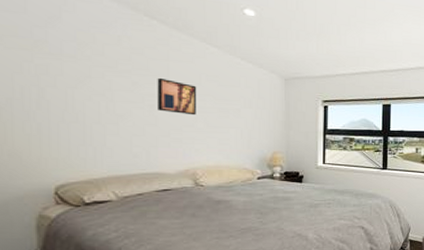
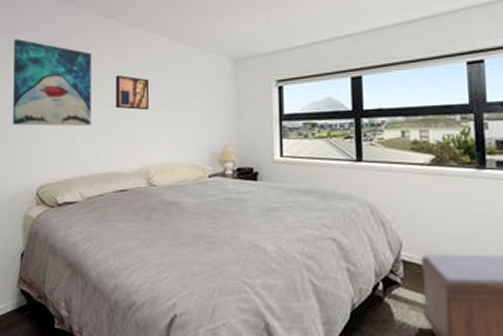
wall art: none [14,20,127,127] -> present [12,38,91,127]

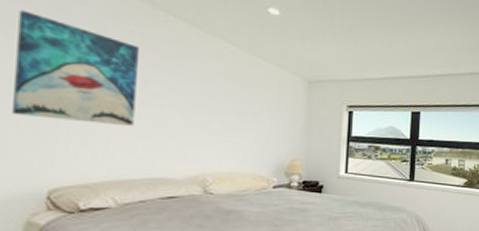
wall art: present [115,75,150,111] -> none [168,75,213,118]

